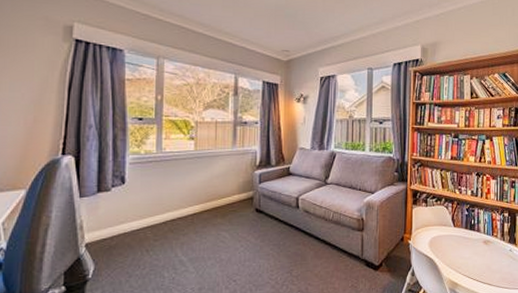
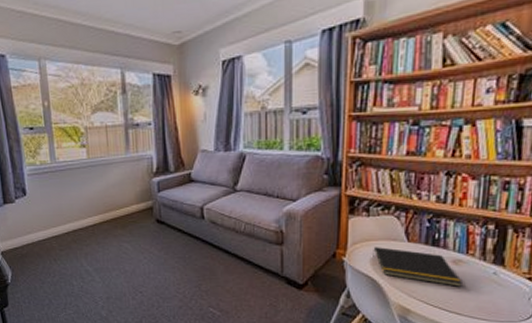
notepad: none [430,231,491,262] -> present [373,247,462,287]

